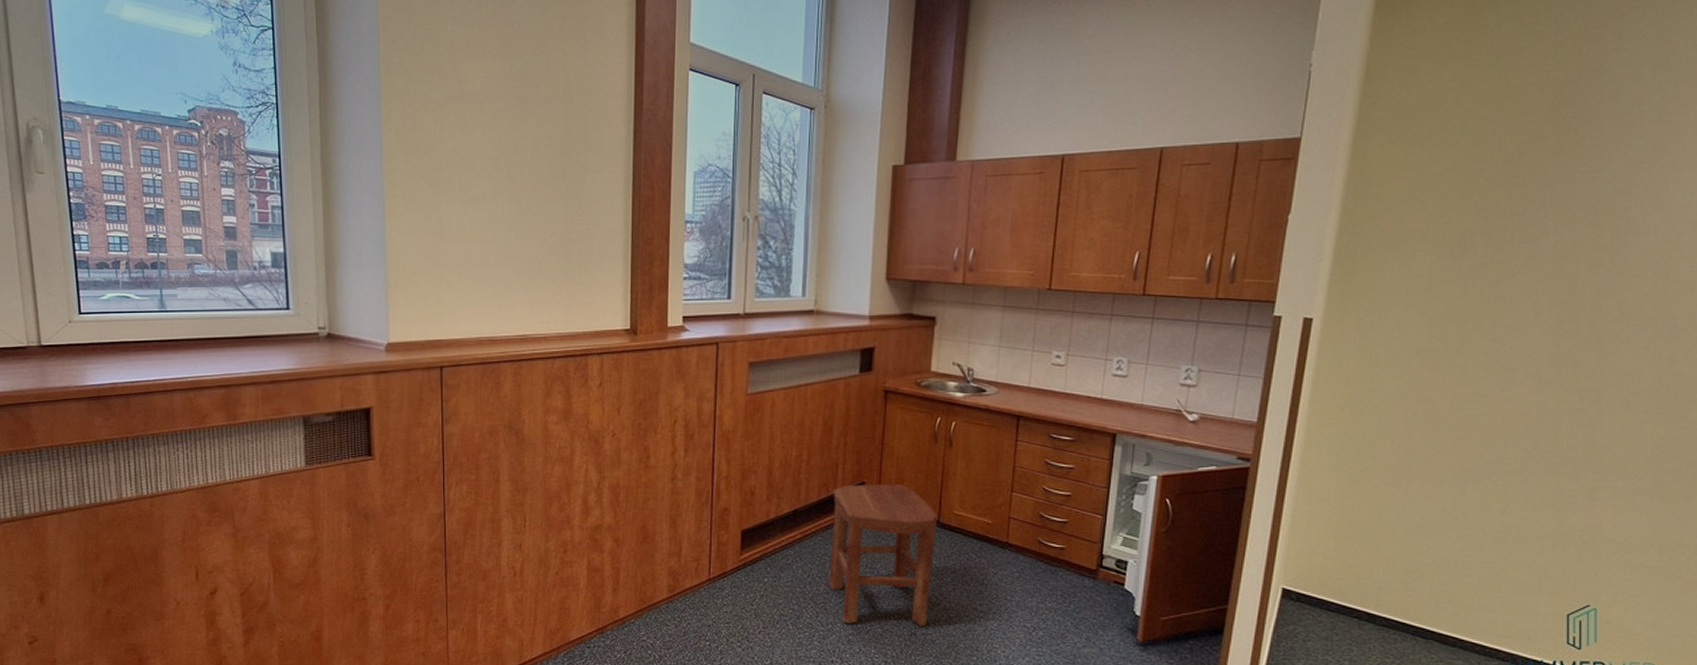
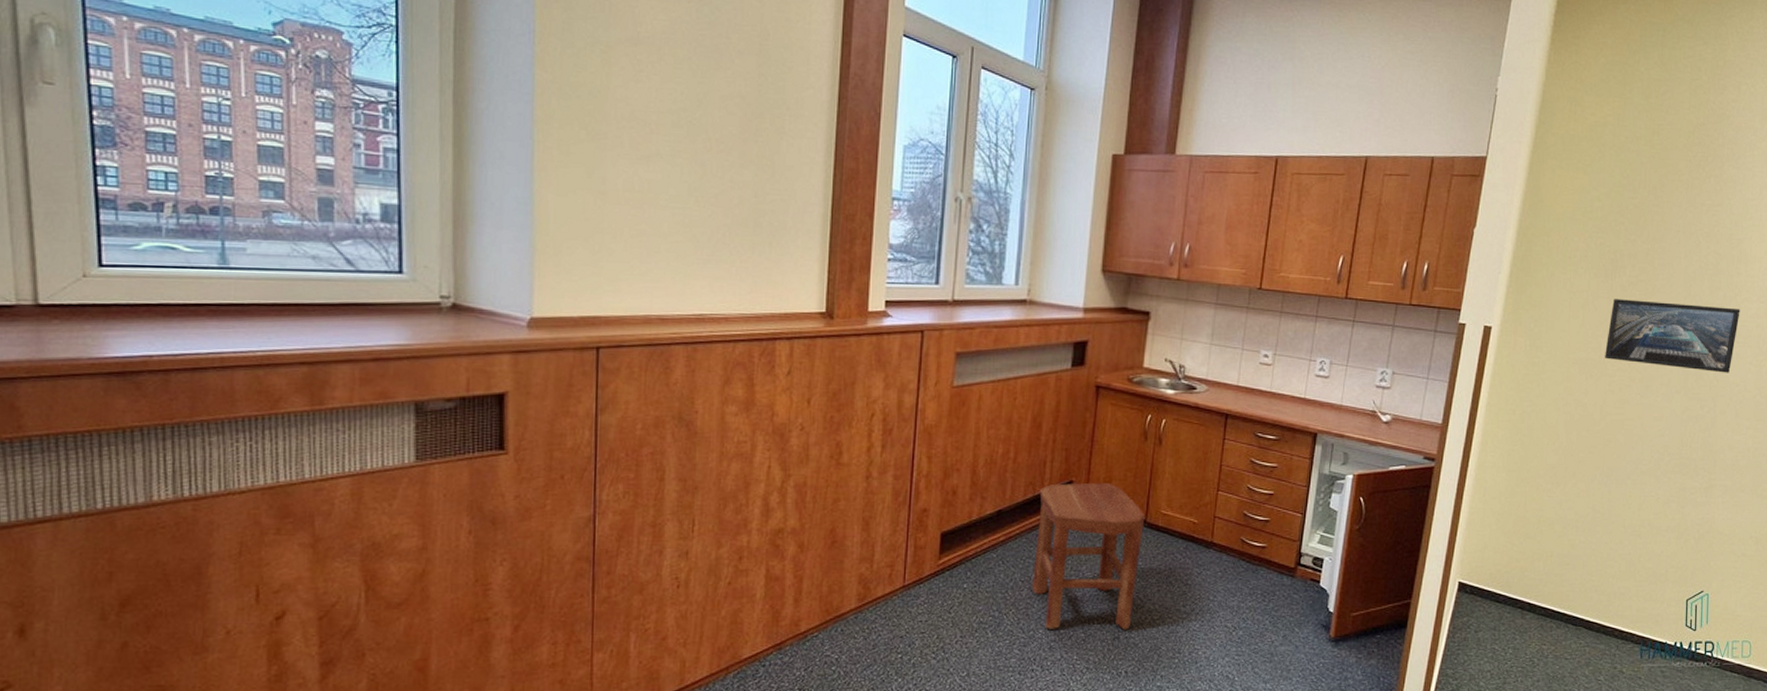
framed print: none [1453,282,1630,360] -> present [1605,299,1740,373]

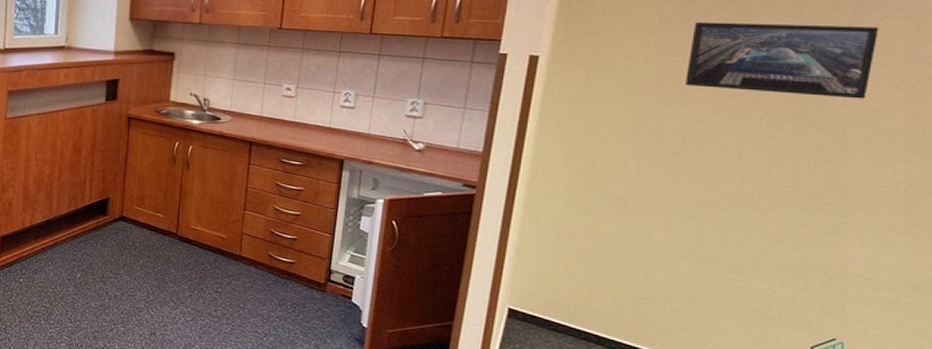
stool: present [1032,482,1145,630] -> none [77,199,176,328]

